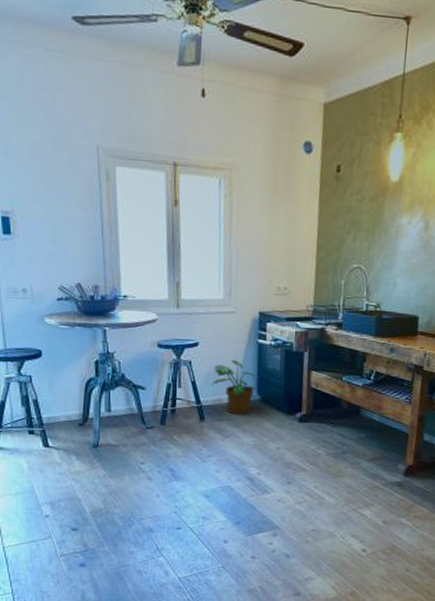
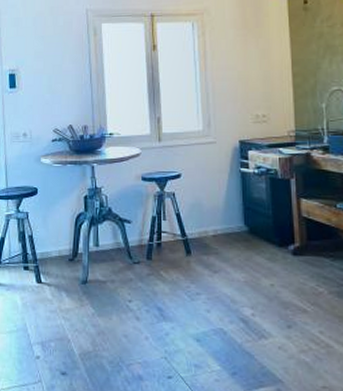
potted plant: present [212,360,258,415] -> none [197,190,244,248]

